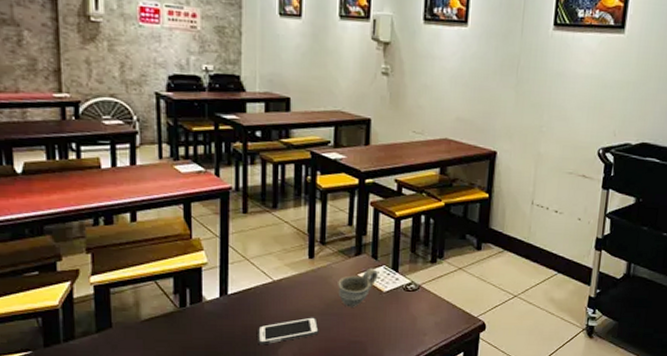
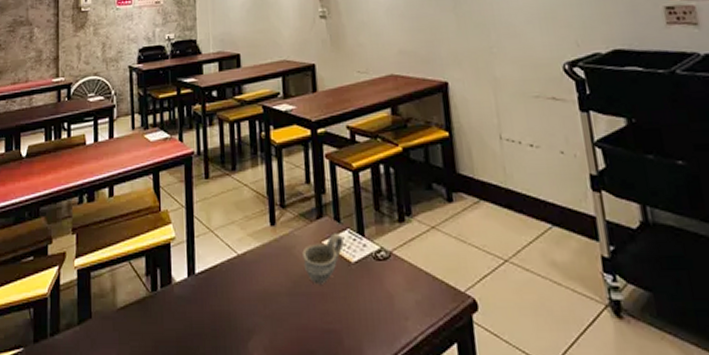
cell phone: present [258,317,319,345] -> none [226,299,289,337]

